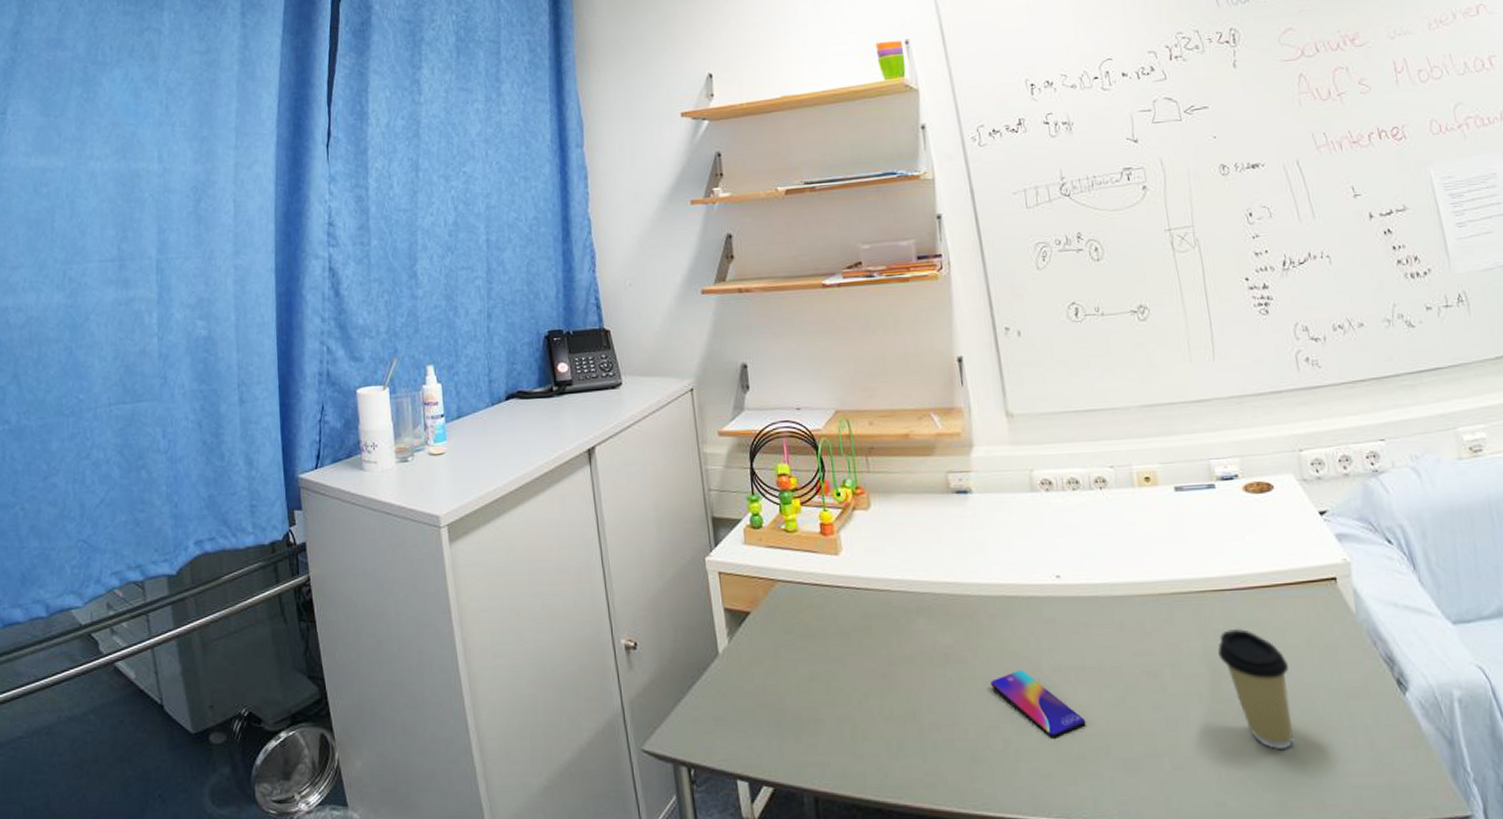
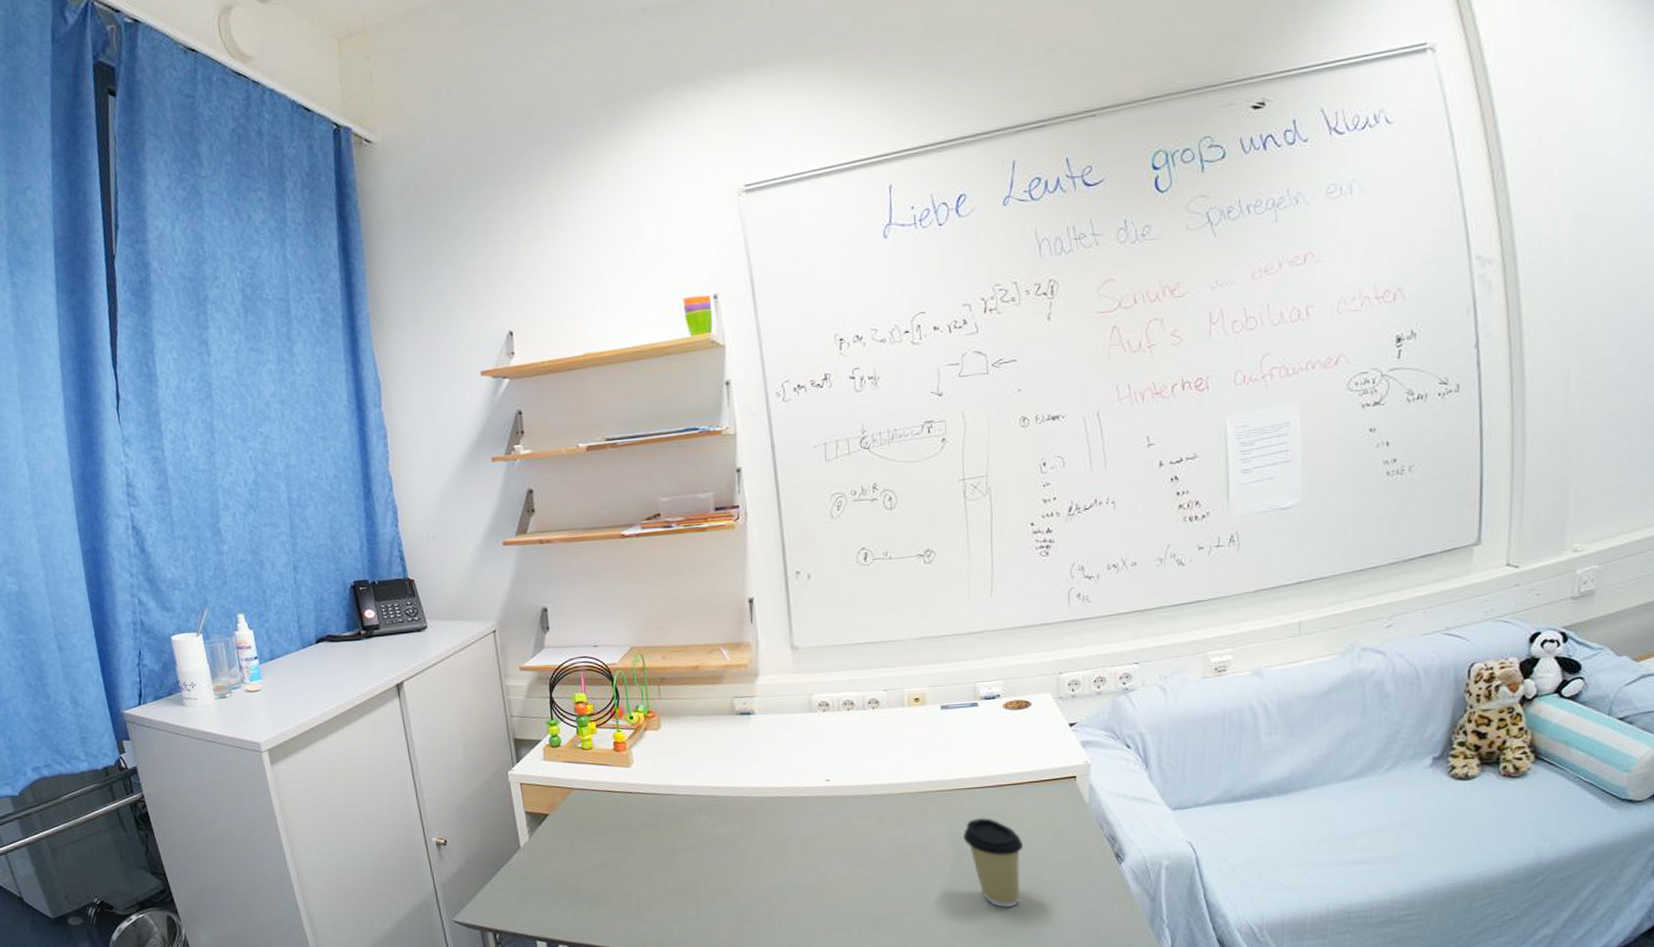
smartphone: present [991,669,1086,739] -> none [761,853,842,904]

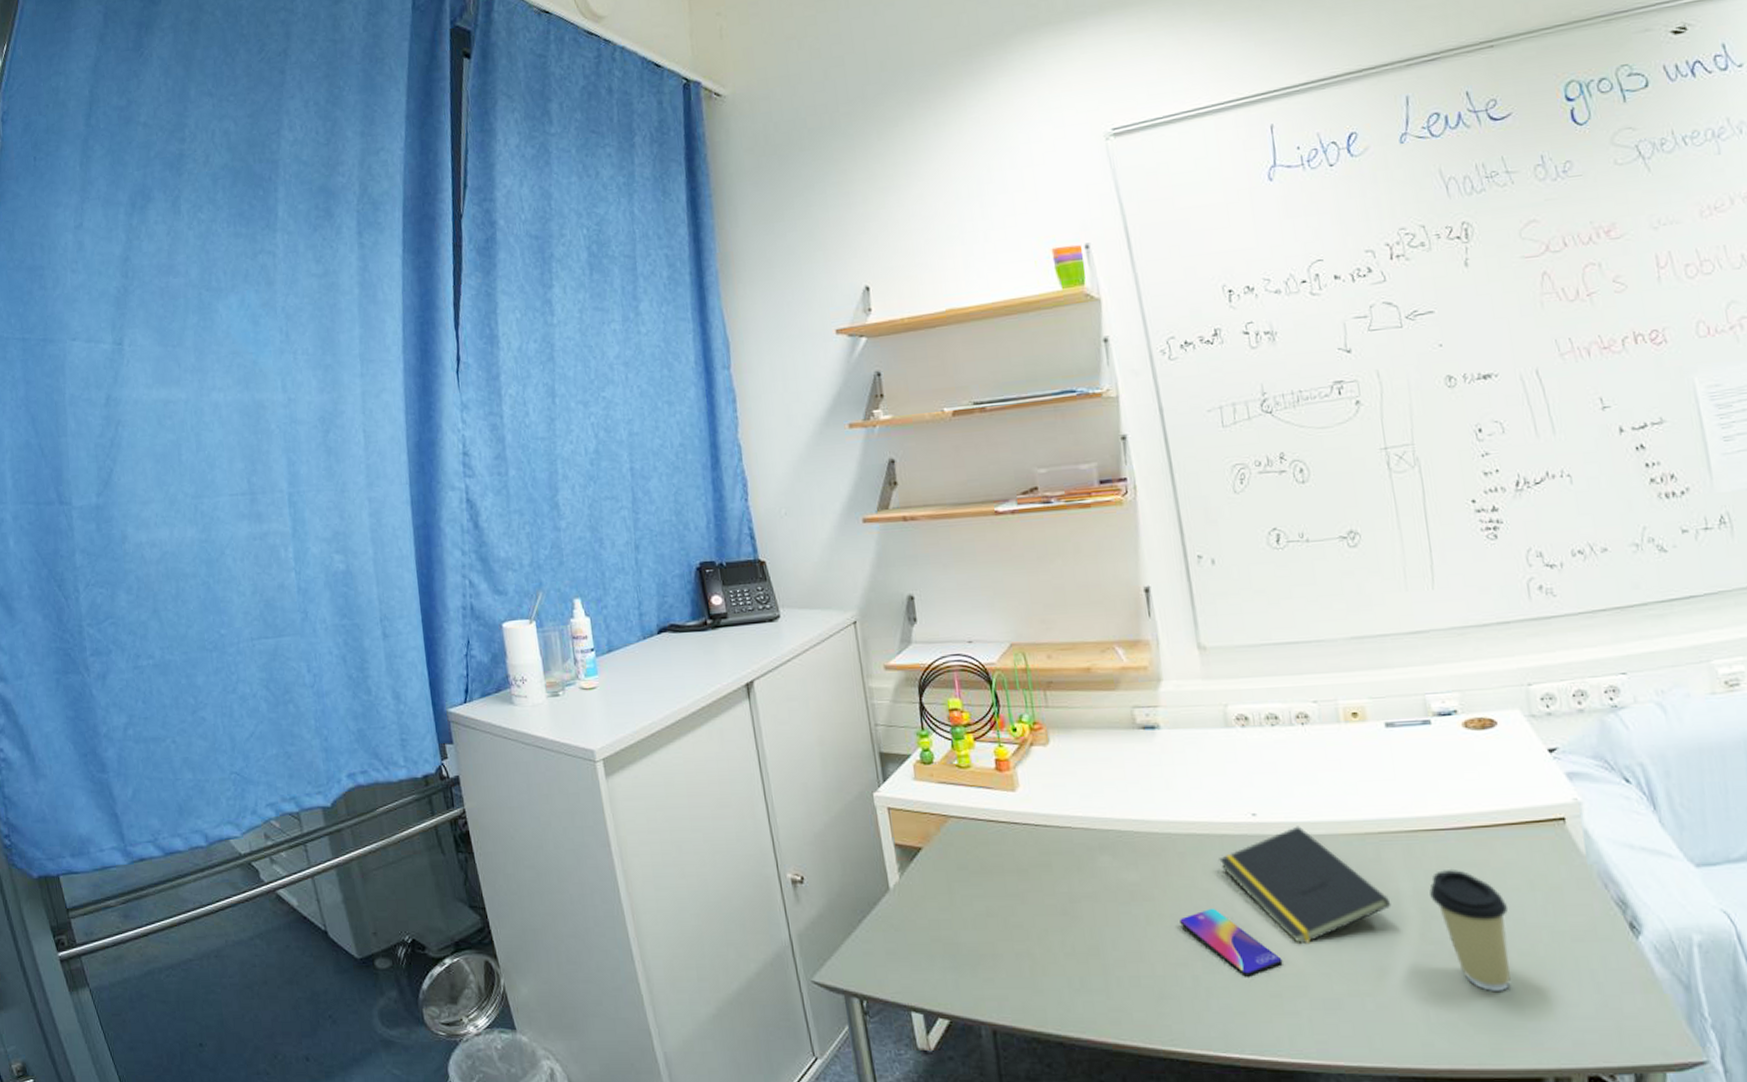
smartphone: none [761,853,842,904] -> present [1180,908,1283,977]
notepad: none [796,788,932,878] -> present [1219,826,1392,945]

